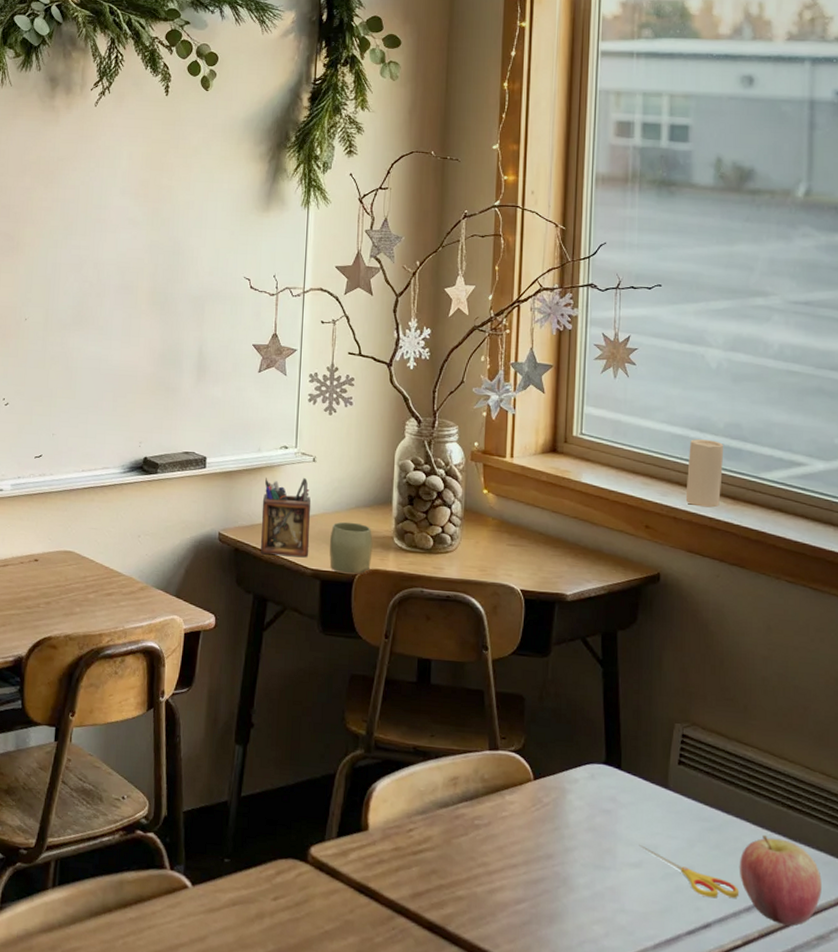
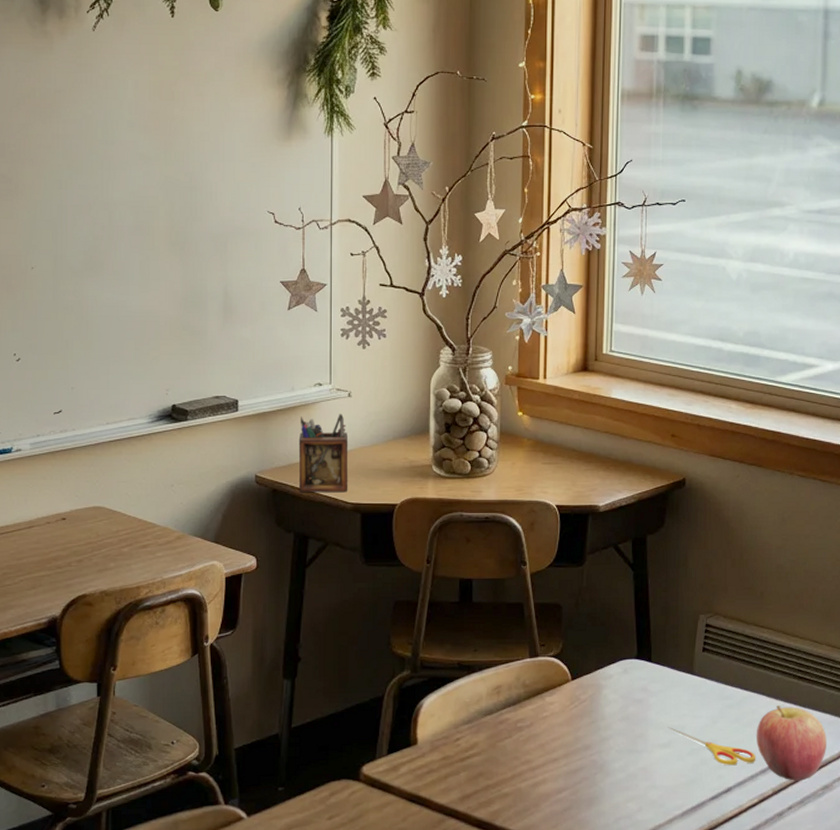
mug: present [329,521,373,576] -> none [368,454,412,506]
candle: present [685,439,723,508] -> none [708,349,743,413]

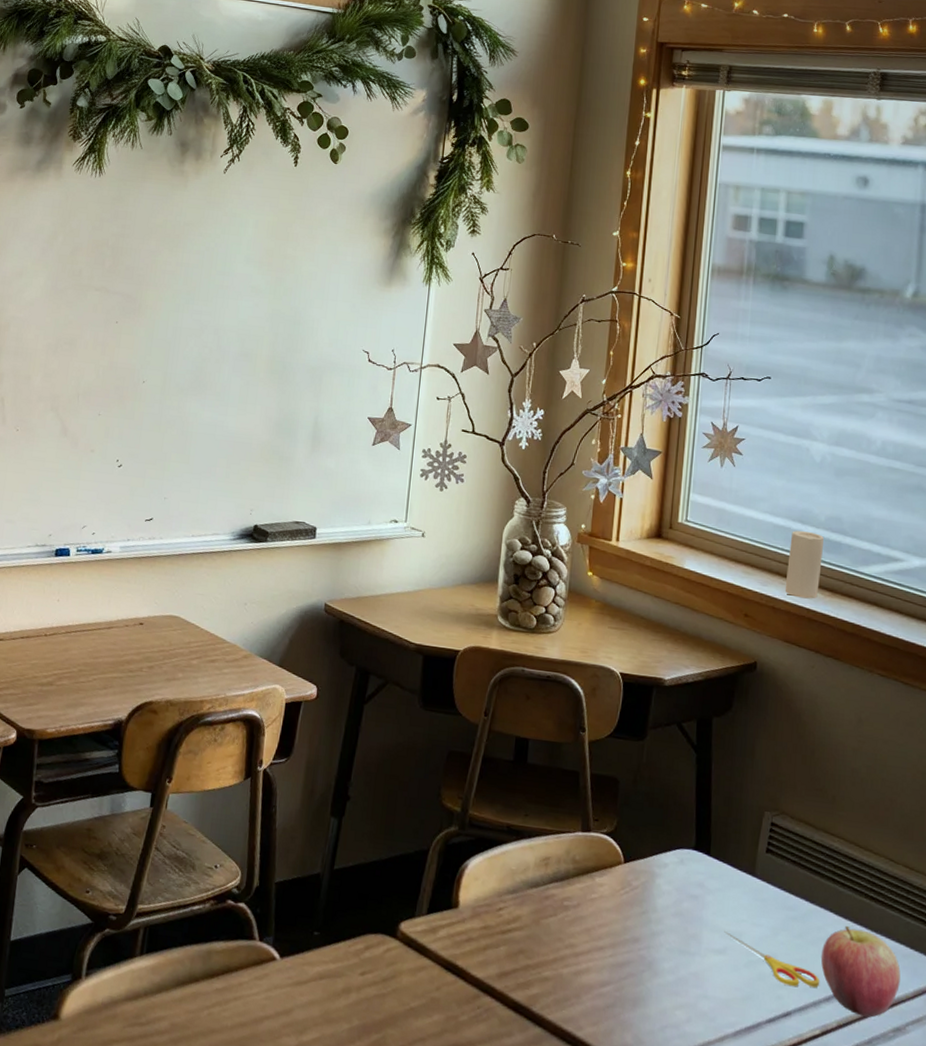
desk organizer: present [298,414,349,492] -> none [366,551,418,631]
candle: none [708,349,743,413] -> present [785,530,824,599]

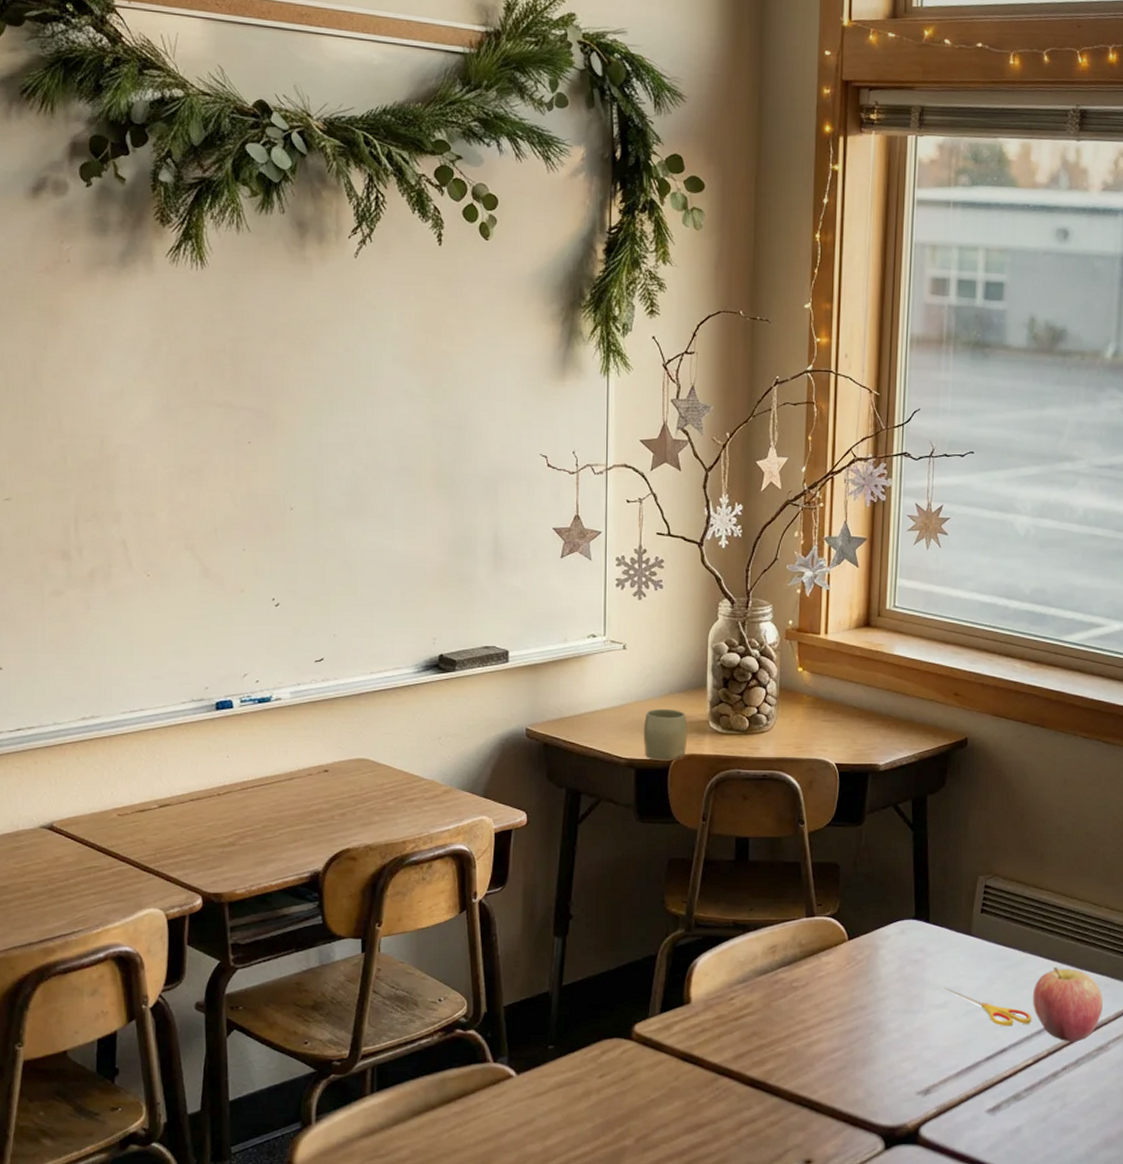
mug: none [433,598,477,652] -> present [643,708,688,762]
candle: present [785,530,824,599] -> none [992,606,1029,672]

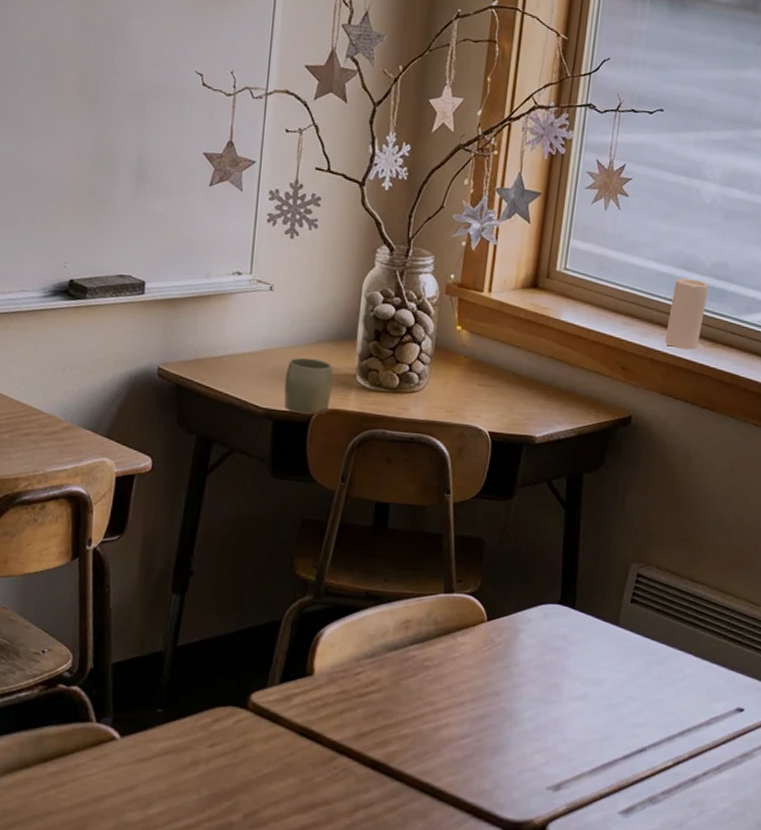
scissors: present [944,987,1032,1027] -> none [585,678,676,725]
candle: none [992,606,1029,672] -> present [664,278,708,350]
apple: present [1032,966,1103,1042] -> none [677,665,752,747]

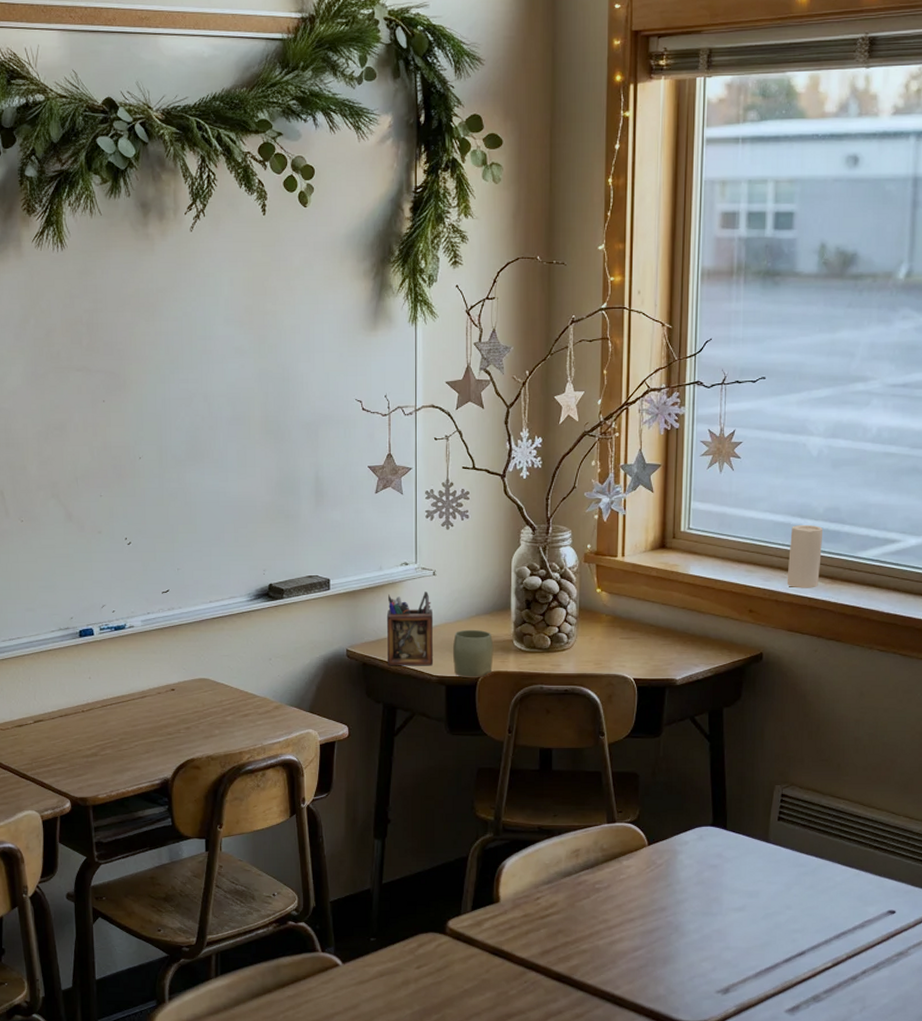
desk organizer: none [206,307,266,395] -> present [386,592,434,665]

